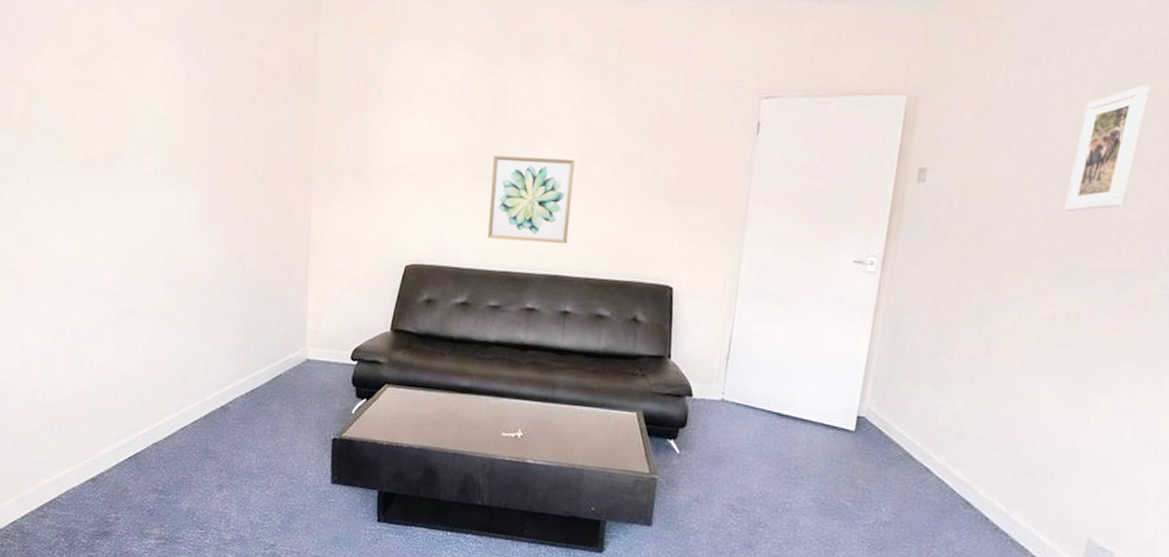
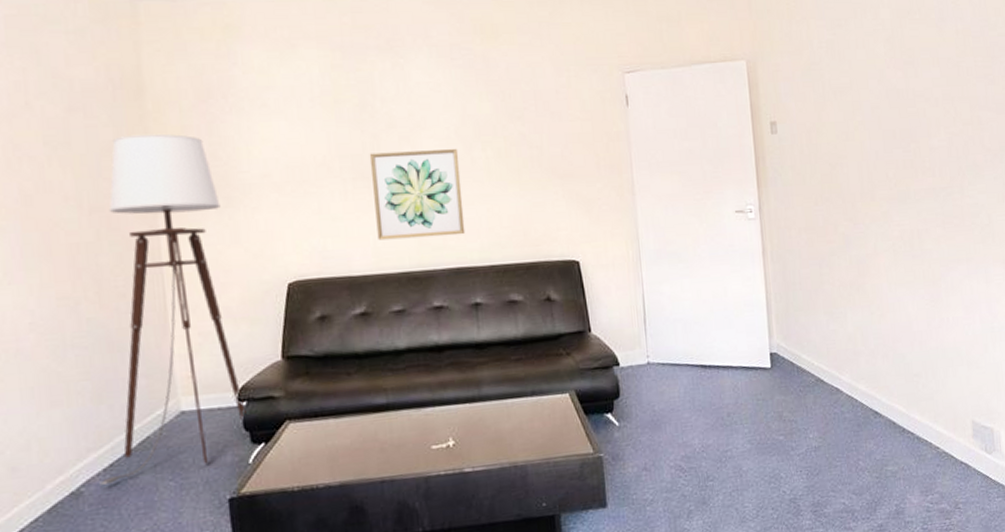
floor lamp: none [242,116,362,406] -> present [99,133,246,485]
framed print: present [1063,85,1152,212] -> none [882,38,928,146]

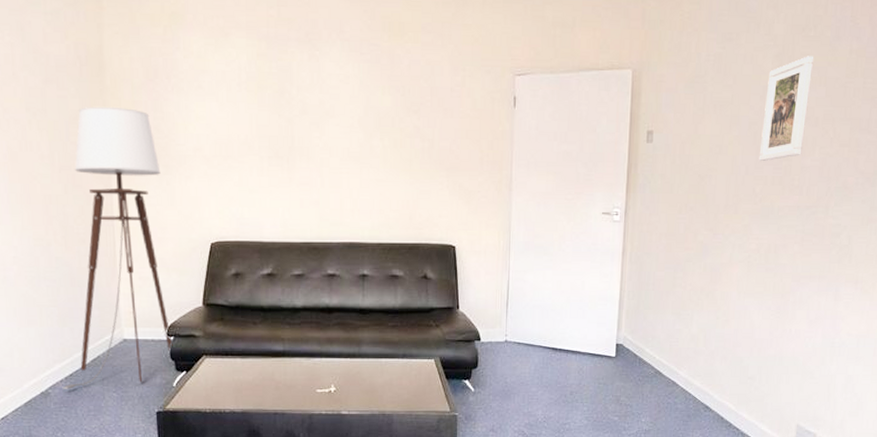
wall art: present [369,149,466,241] -> none [284,136,360,214]
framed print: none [882,38,928,146] -> present [759,56,815,162]

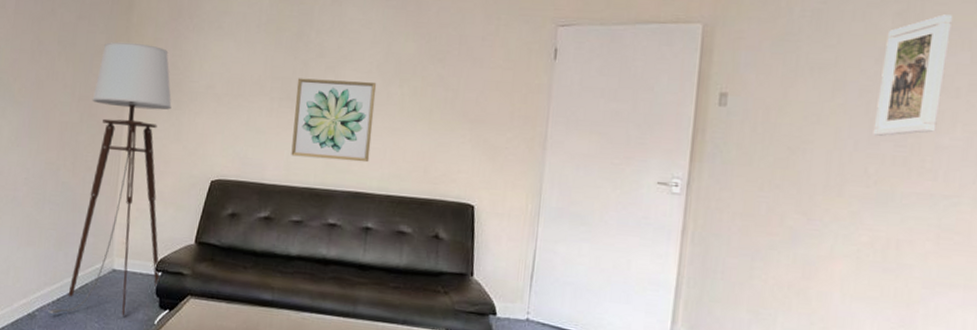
wall art: none [284,136,360,214] -> present [291,78,377,163]

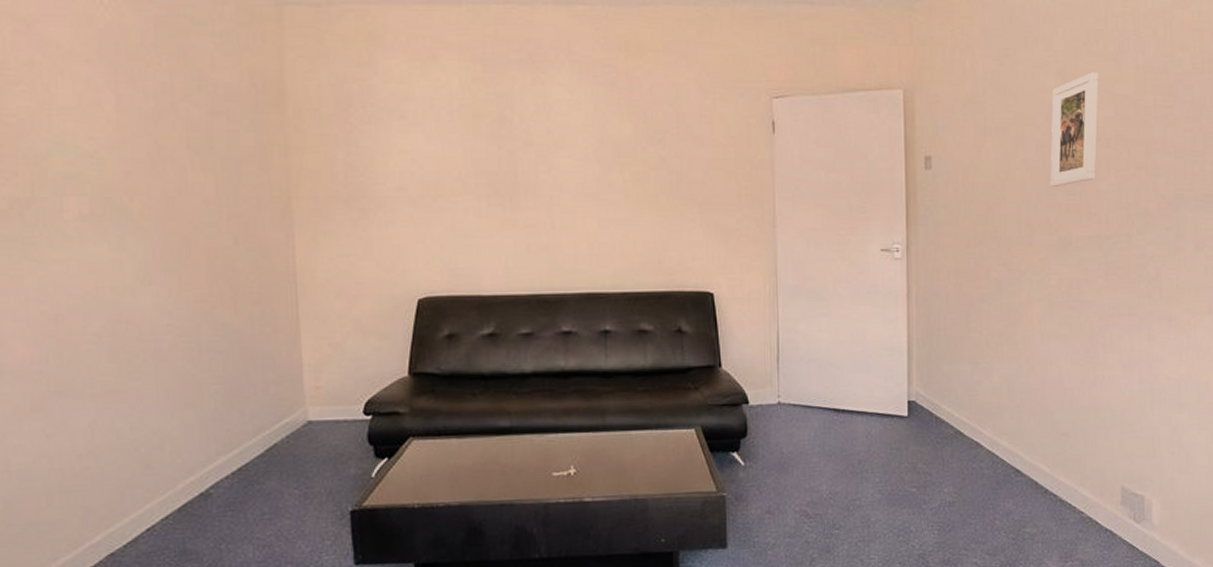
floor lamp: present [48,42,172,316] -> none [228,141,371,488]
wall art: present [291,78,377,163] -> none [505,170,598,261]

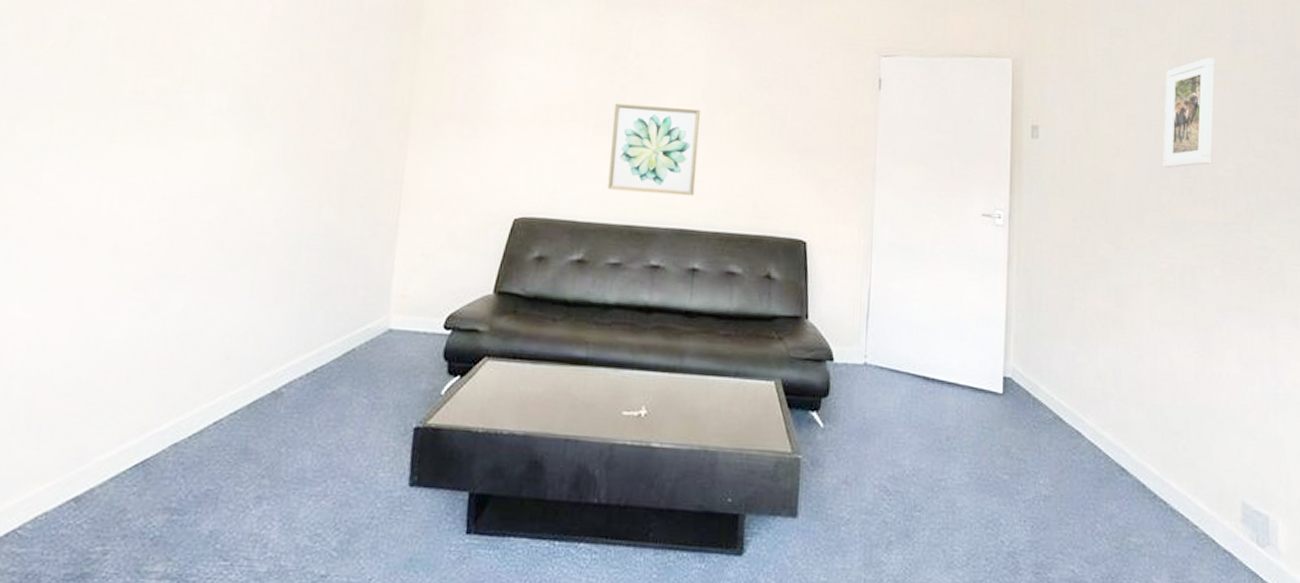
wall art: none [505,170,598,261] -> present [607,103,701,197]

